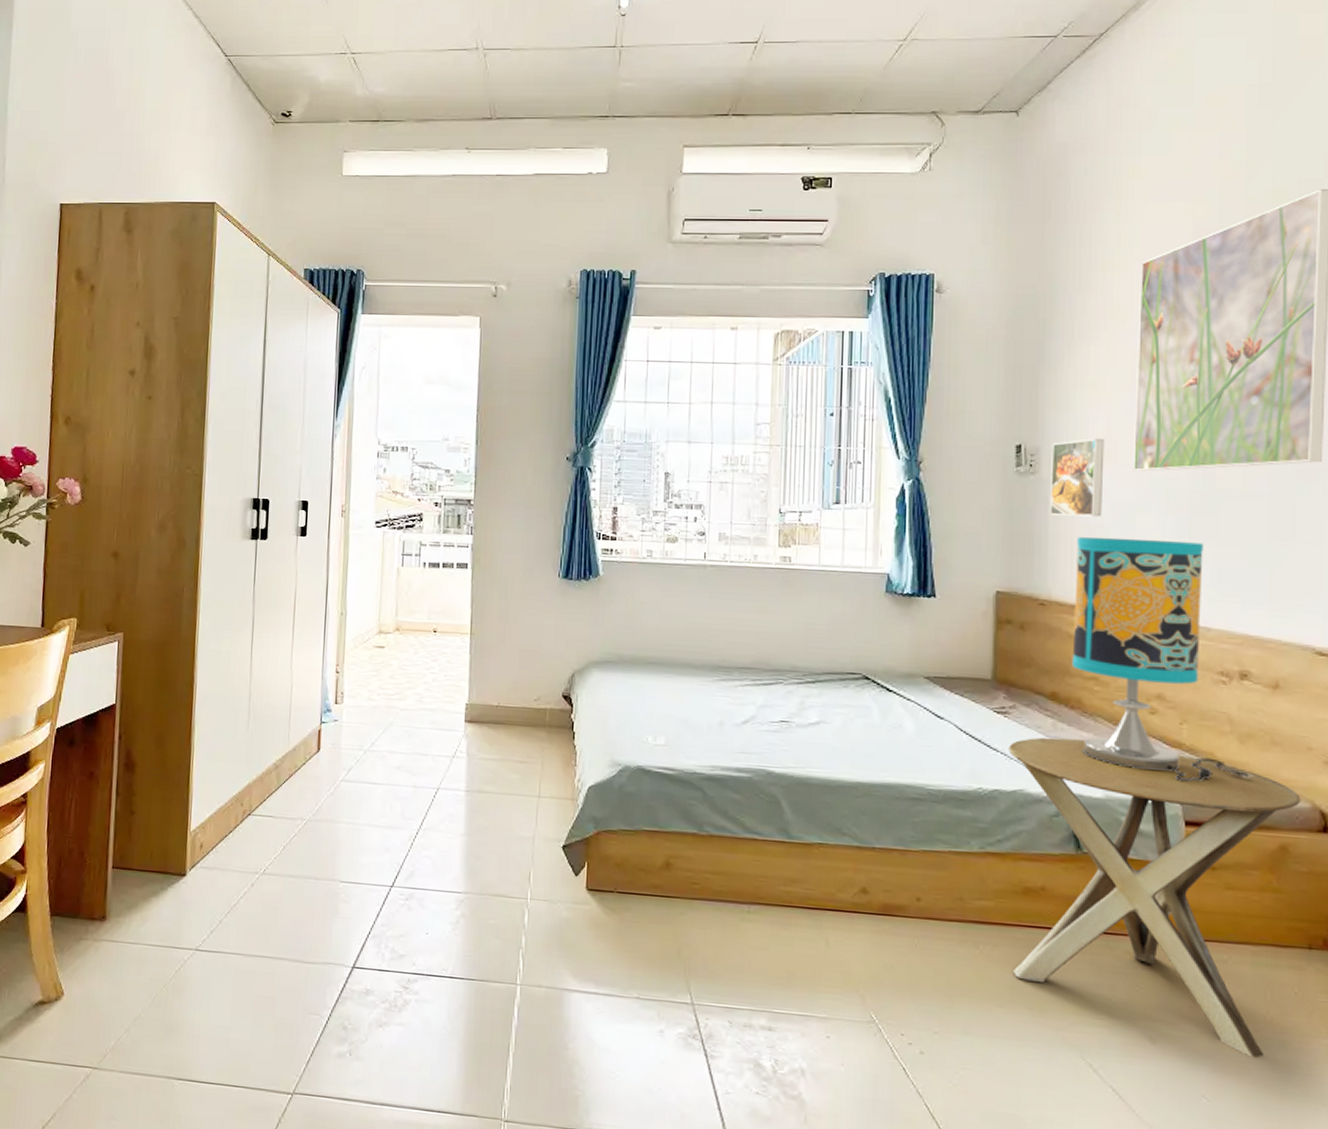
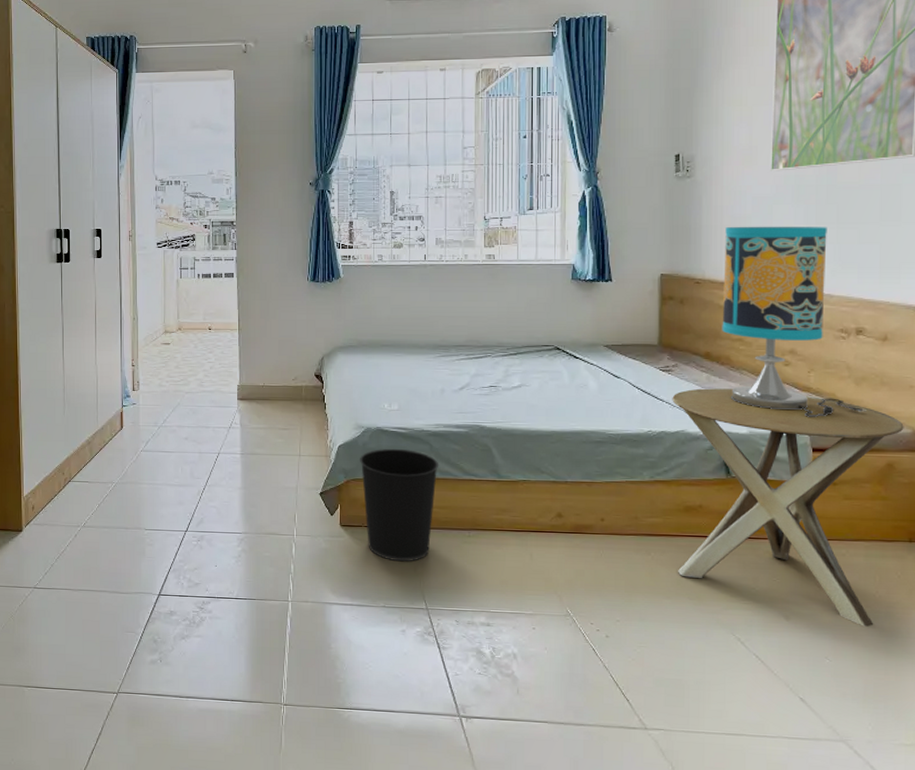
wastebasket: none [614,793,714,941] -> present [360,448,439,562]
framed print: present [1050,438,1105,517] -> none [703,146,747,210]

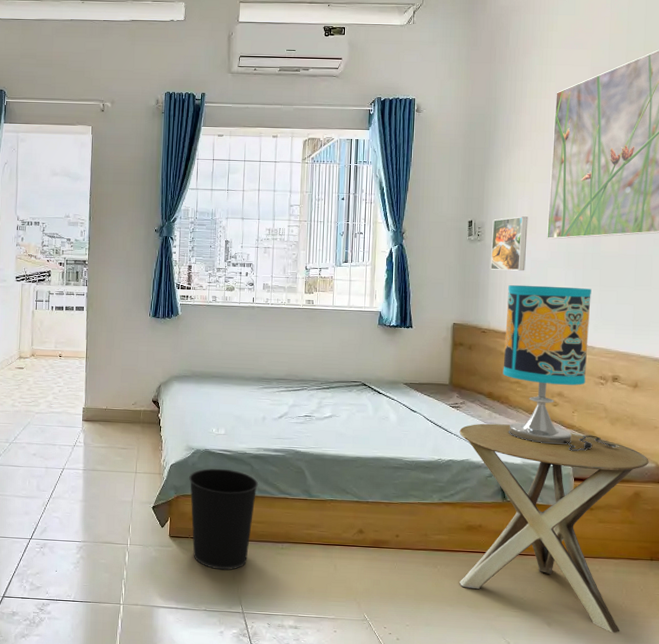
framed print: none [703,146,747,210] -> present [491,216,528,271]

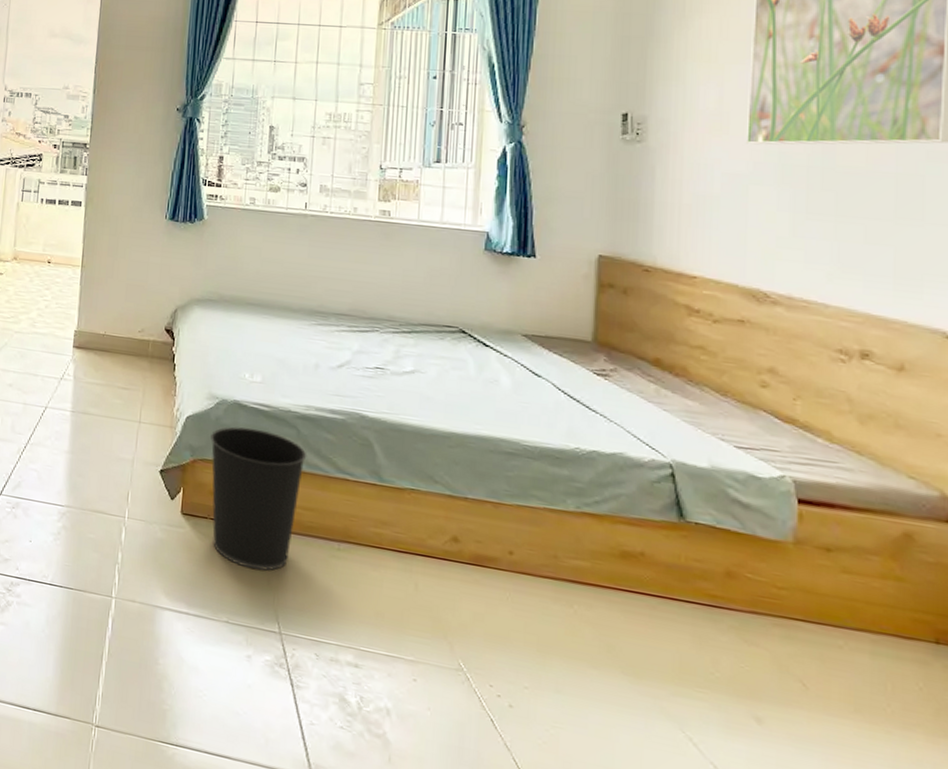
side table: present [459,423,649,633] -> none [608,402,928,752]
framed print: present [491,216,528,271] -> none [657,110,716,188]
table lamp: present [502,284,620,451] -> none [677,206,876,461]

